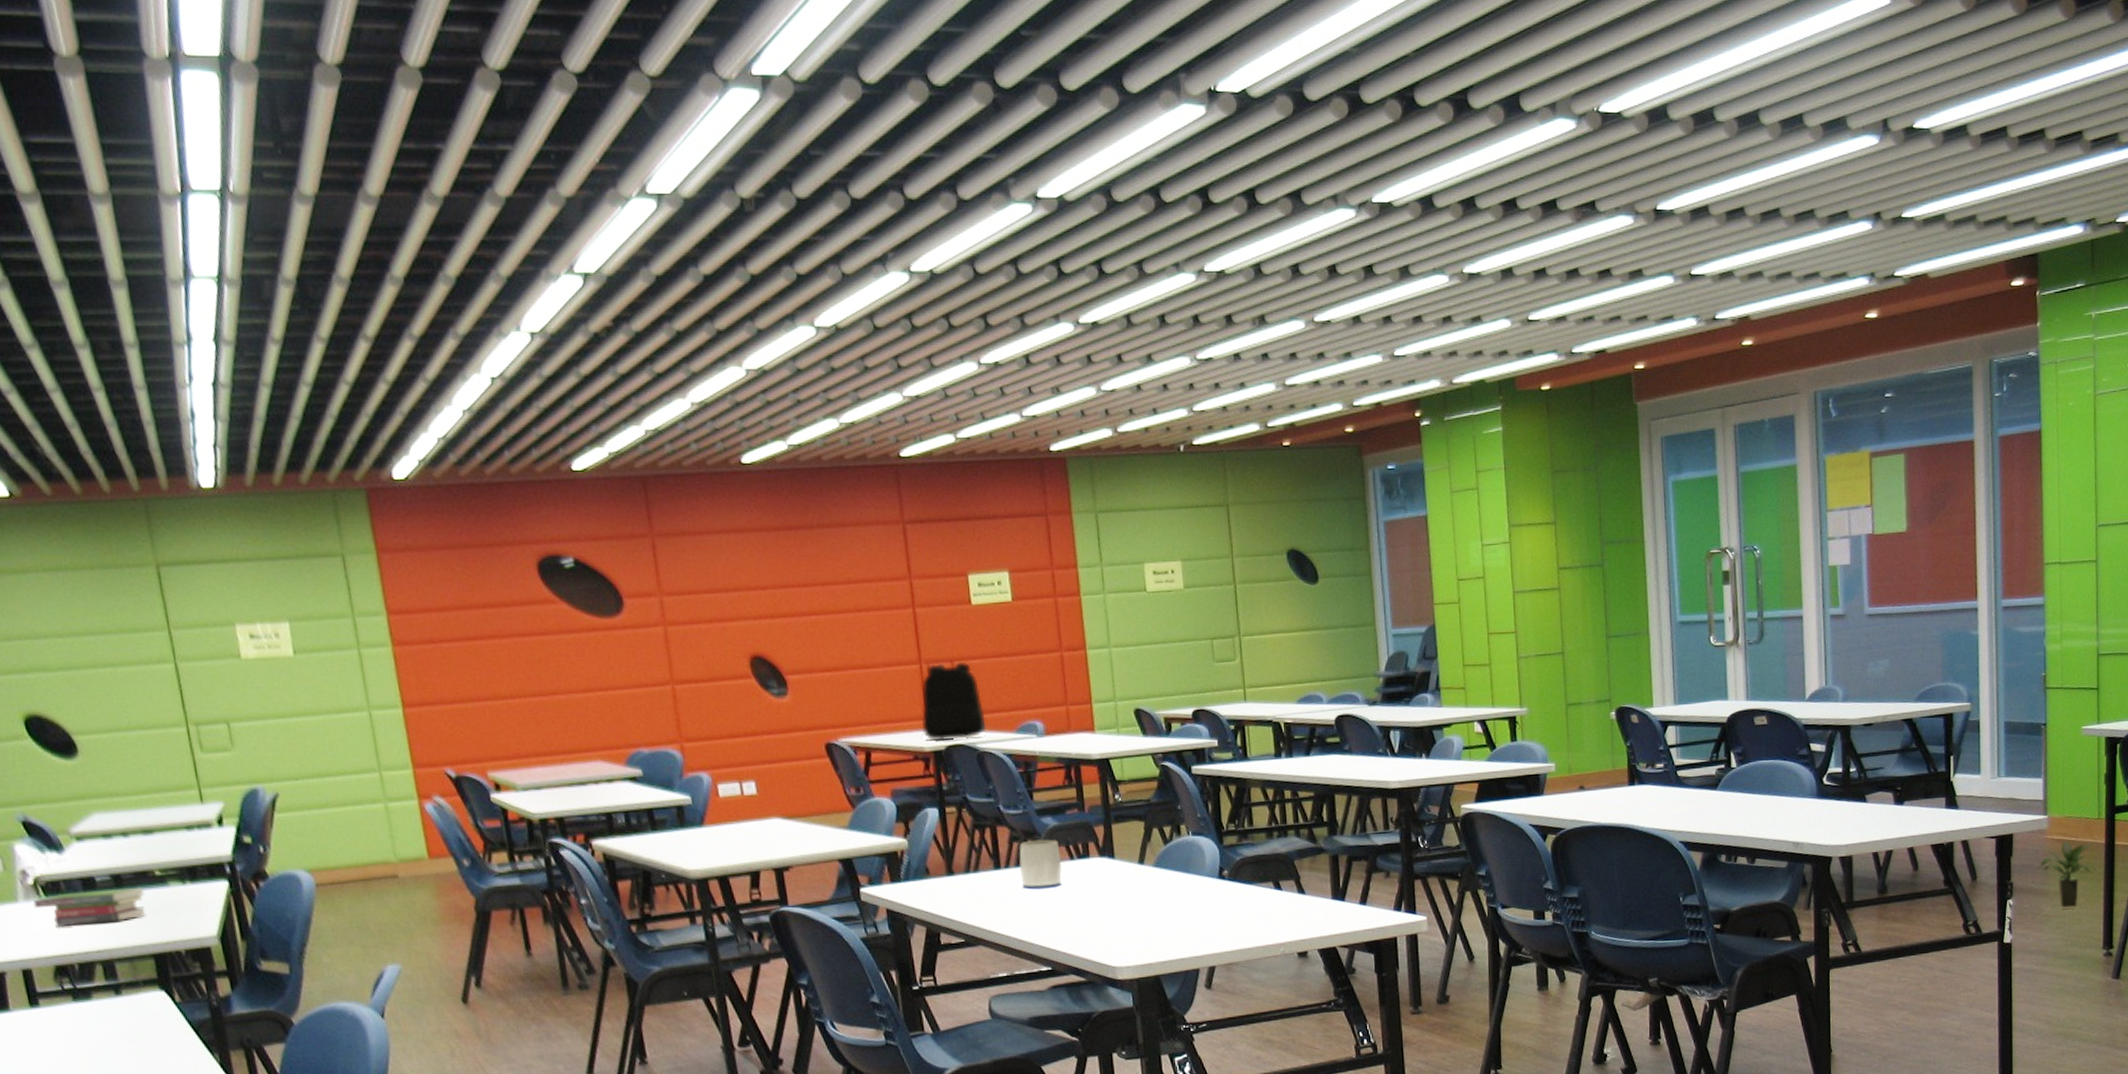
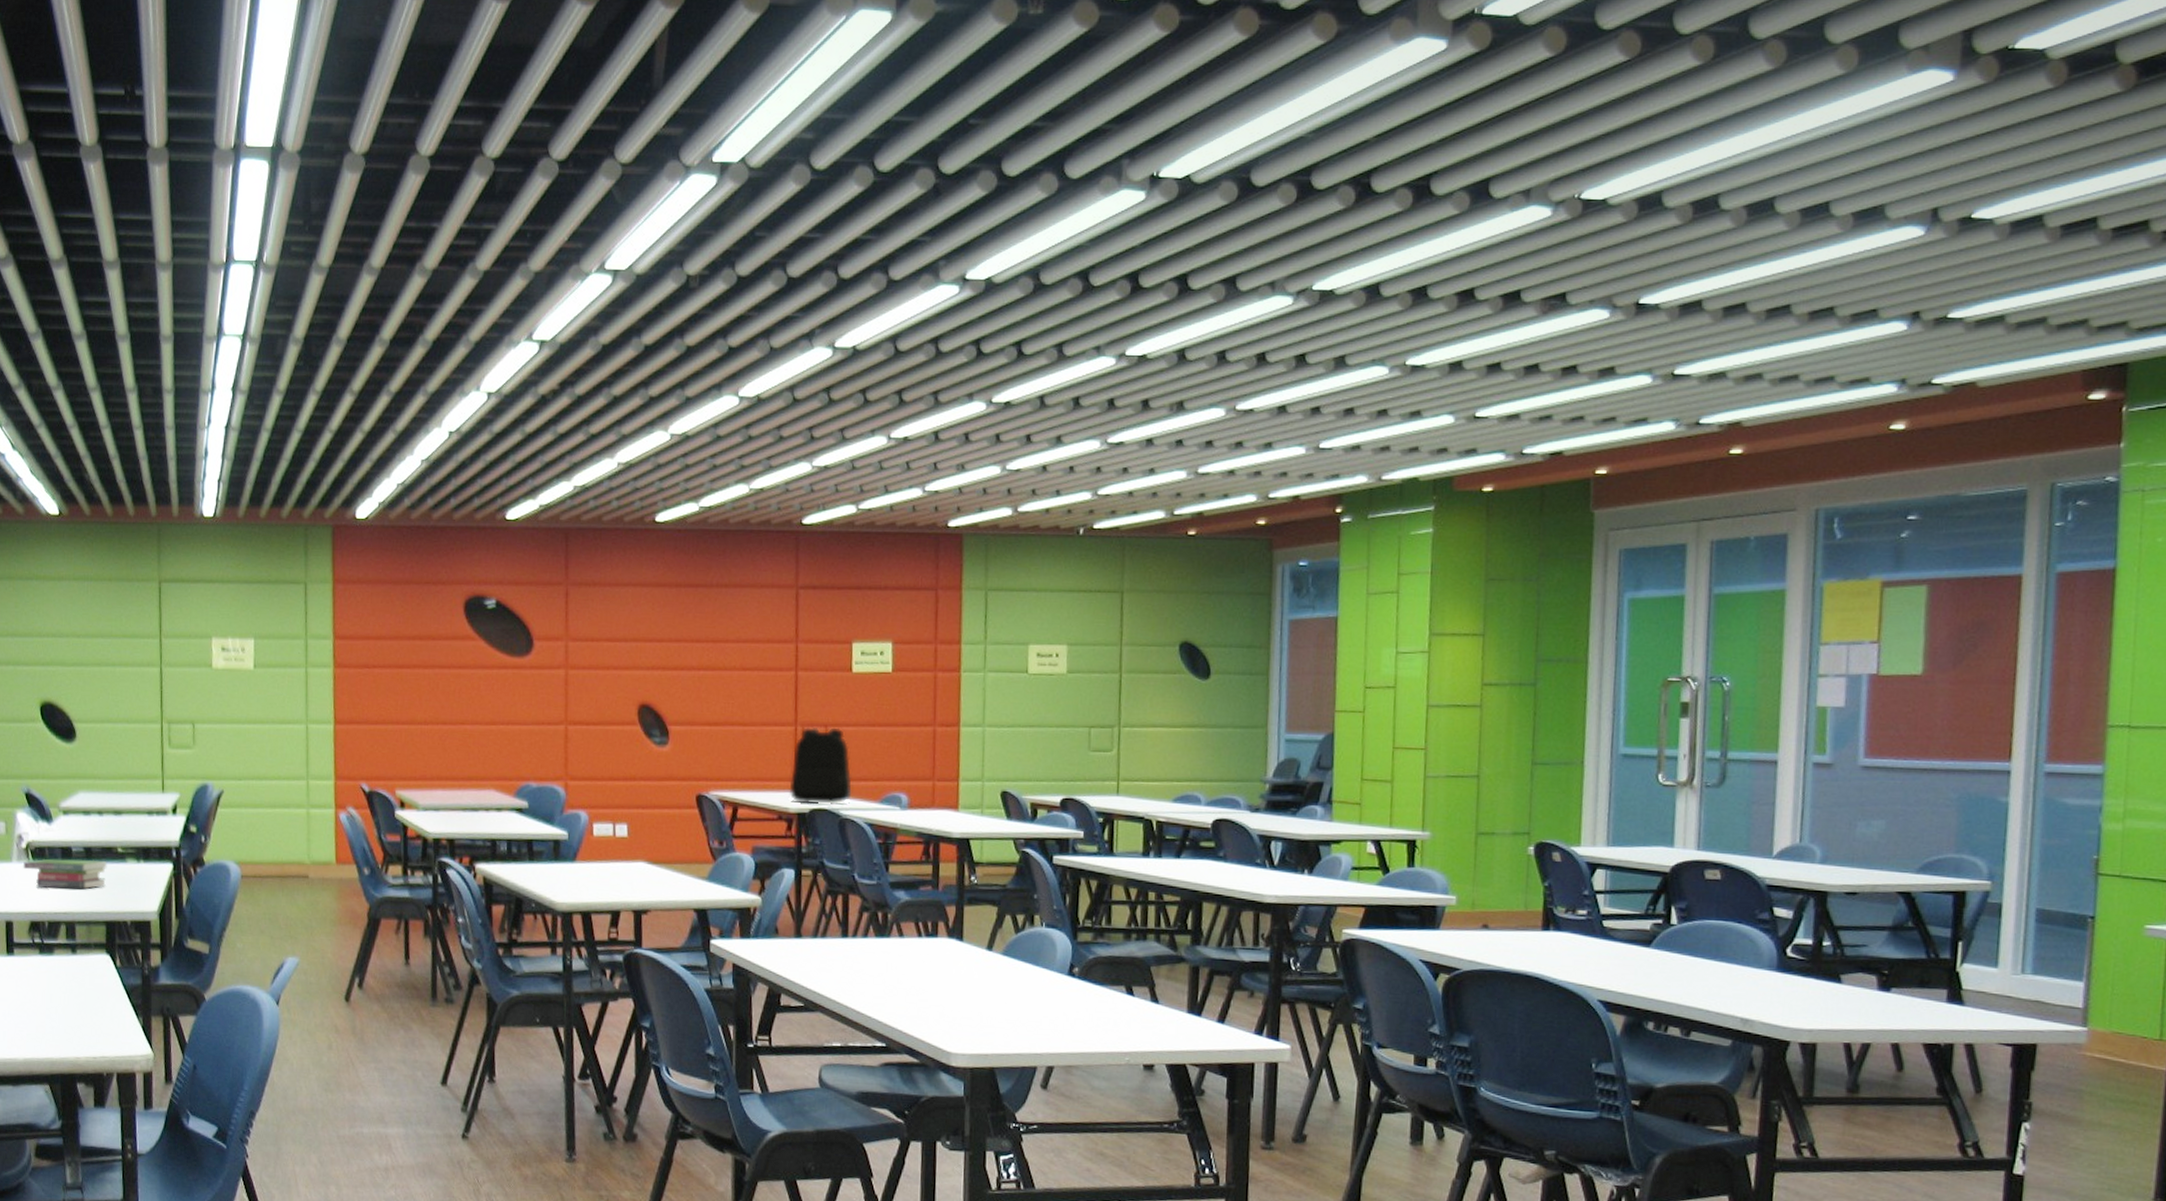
mug: present [1019,839,1062,890] -> none [866,912,909,964]
potted plant: present [2037,841,2096,909] -> none [2067,1062,2152,1145]

